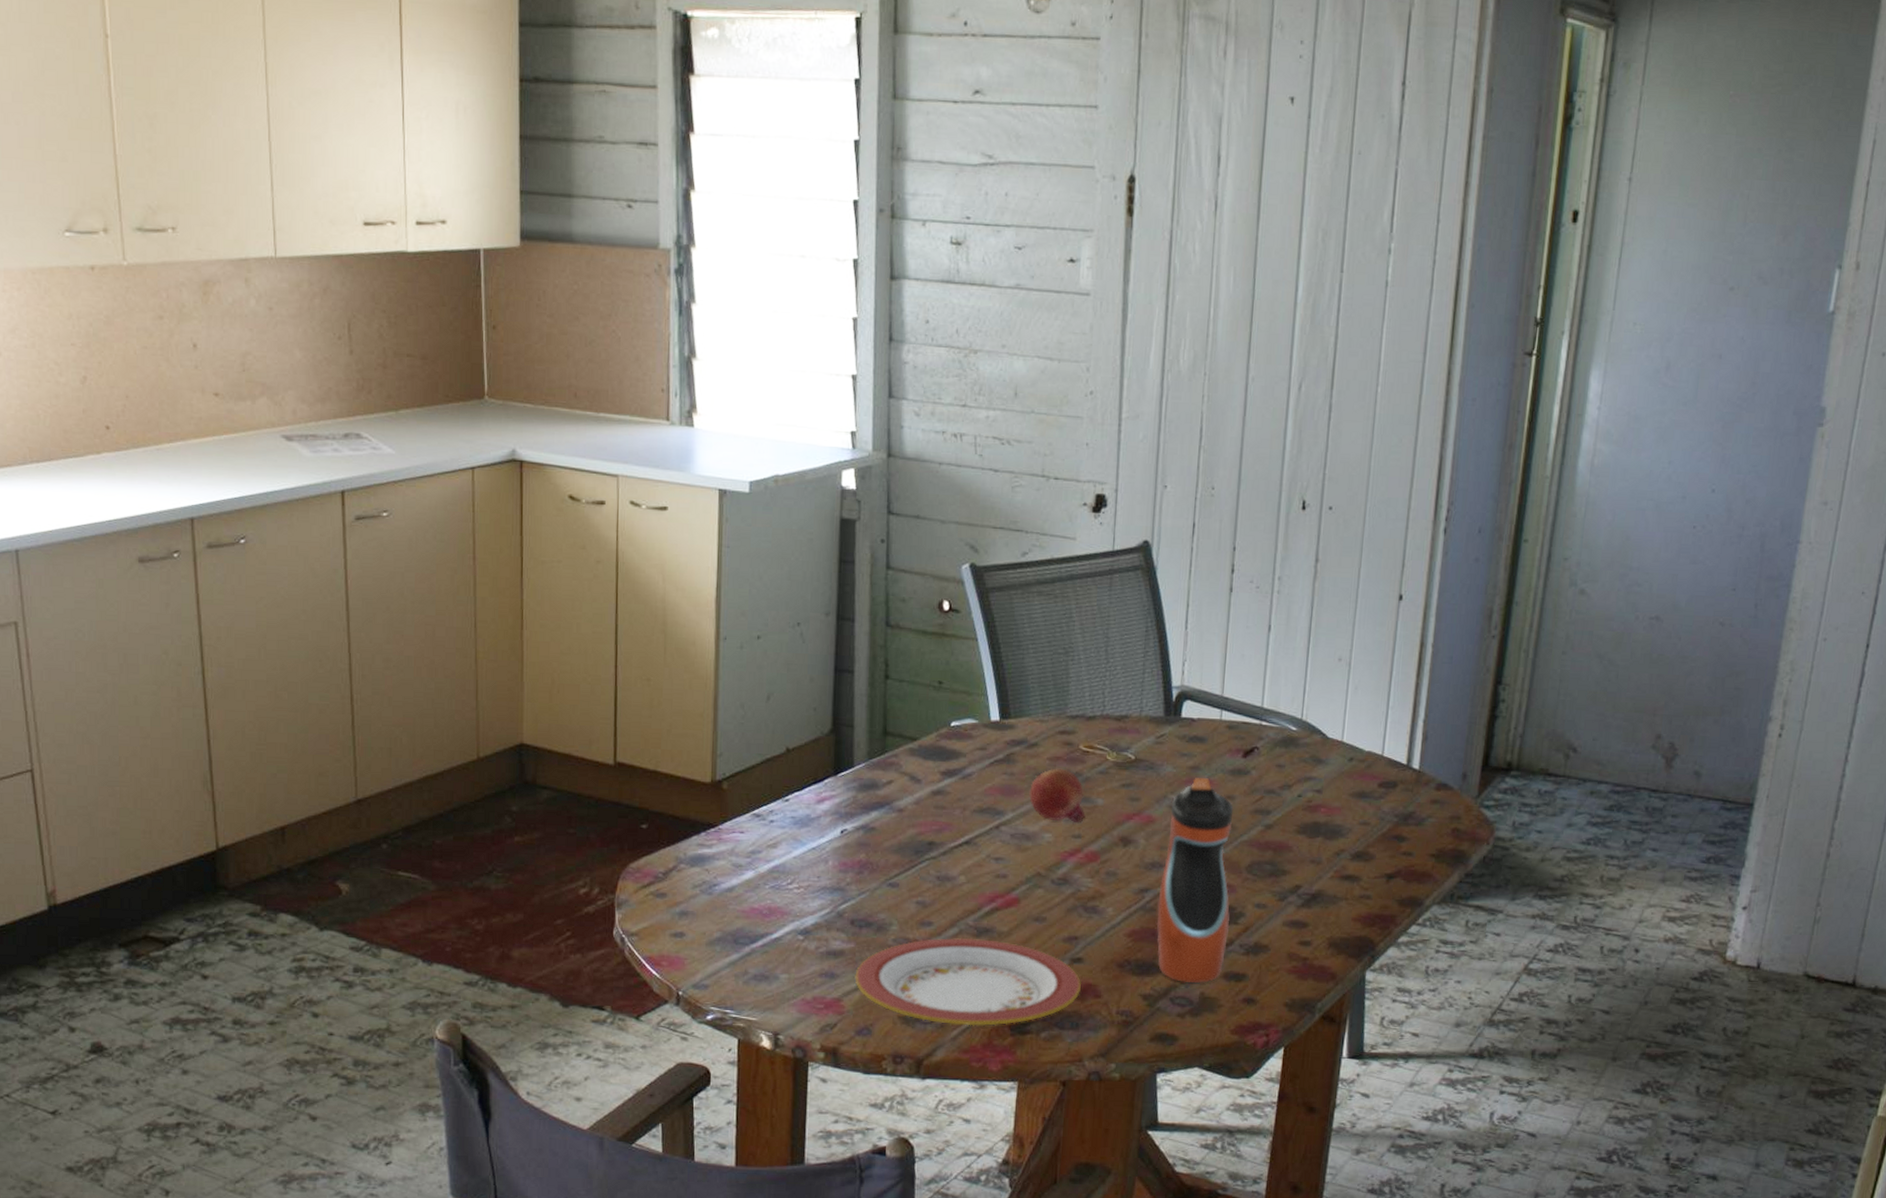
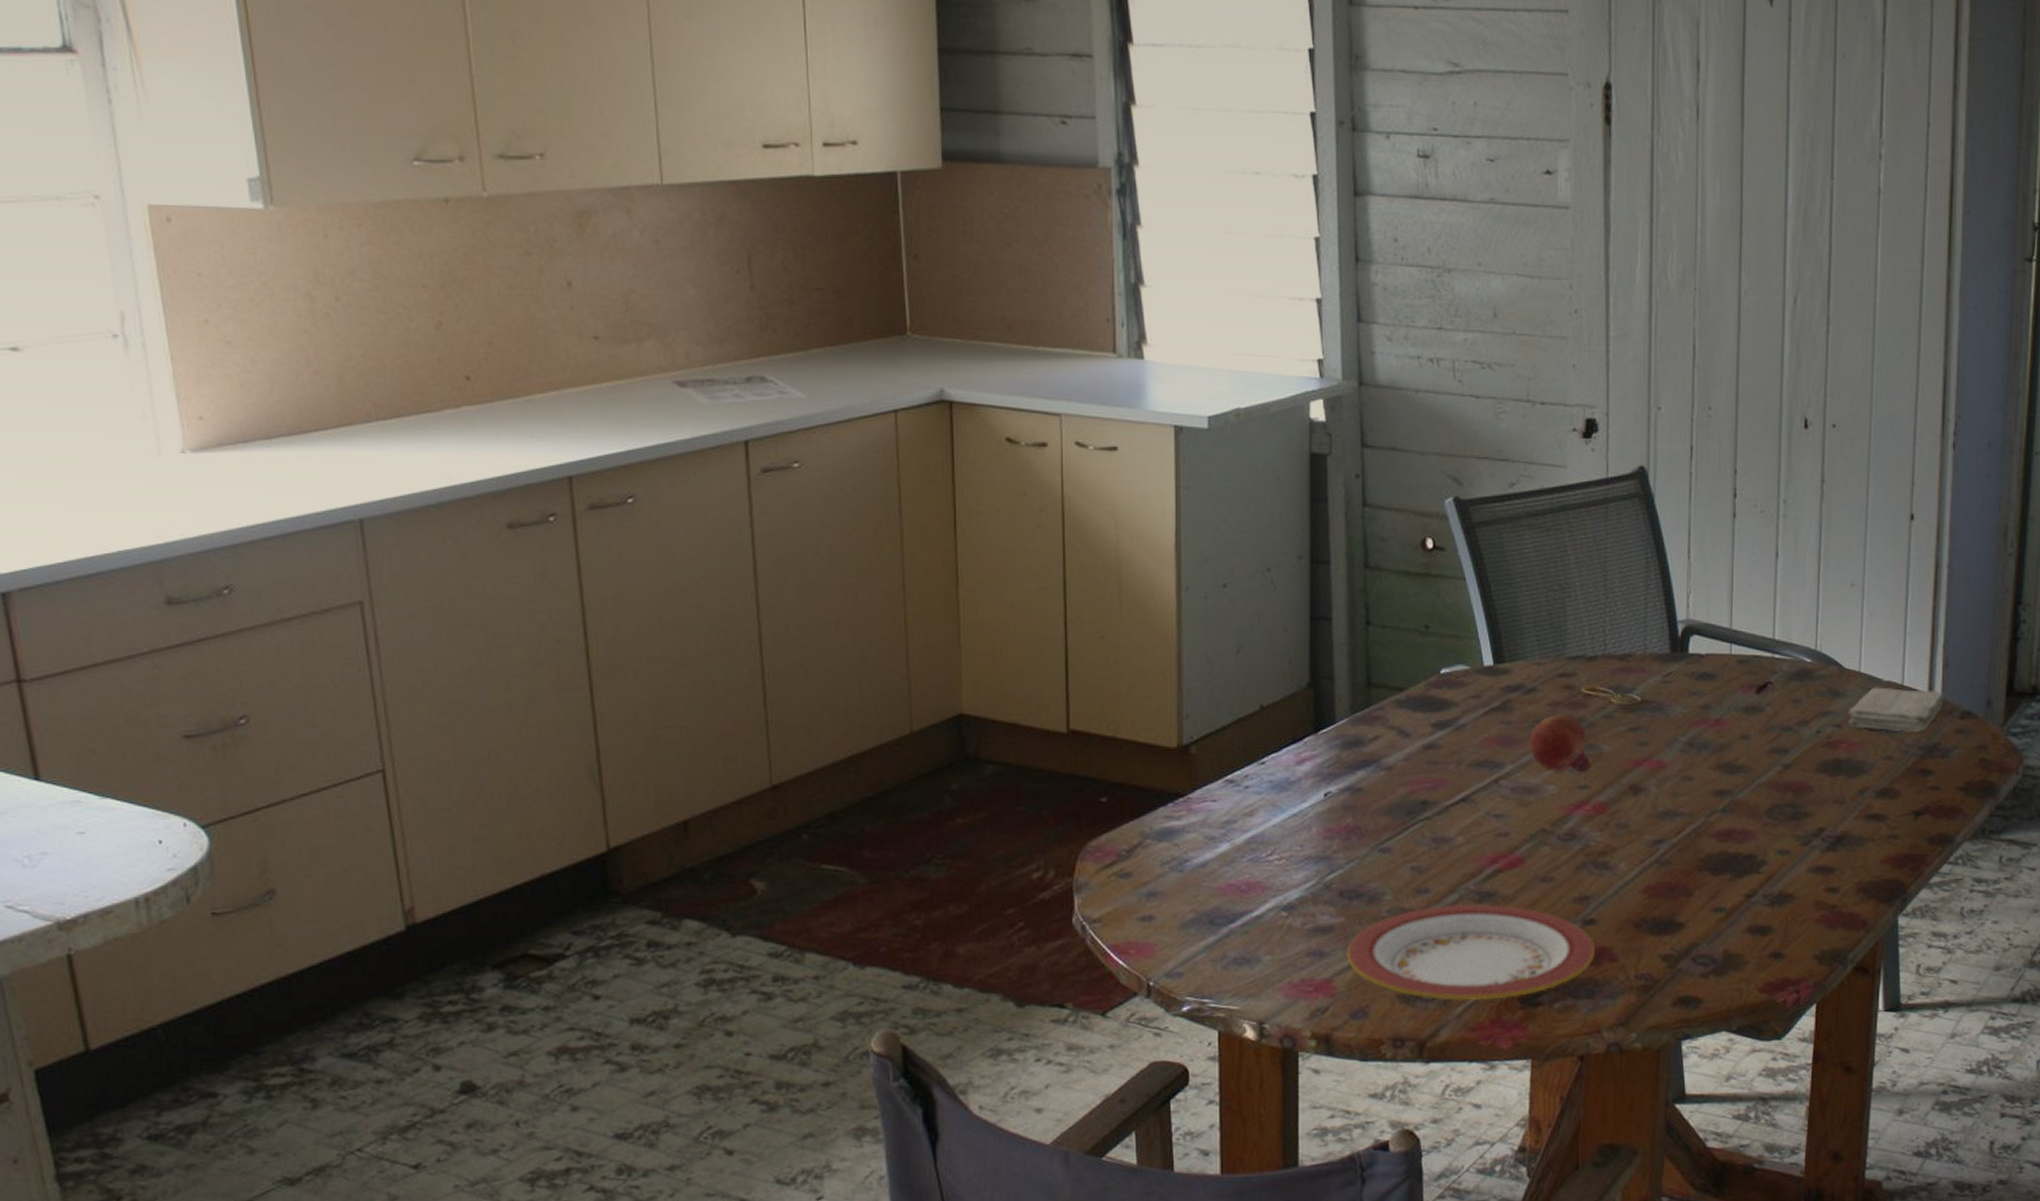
water bottle: present [1156,778,1234,983] -> none [1673,718,1752,939]
washcloth: none [1329,756,1421,801] -> present [1848,687,1943,733]

